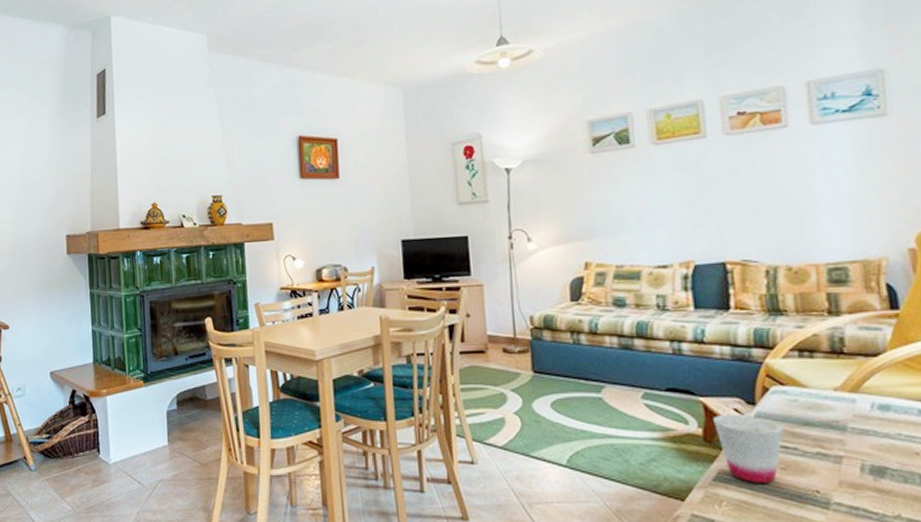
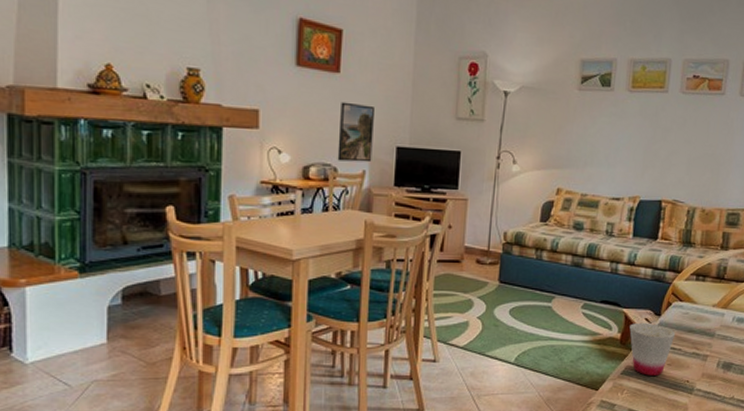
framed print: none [343,204,379,261] -> present [337,101,374,163]

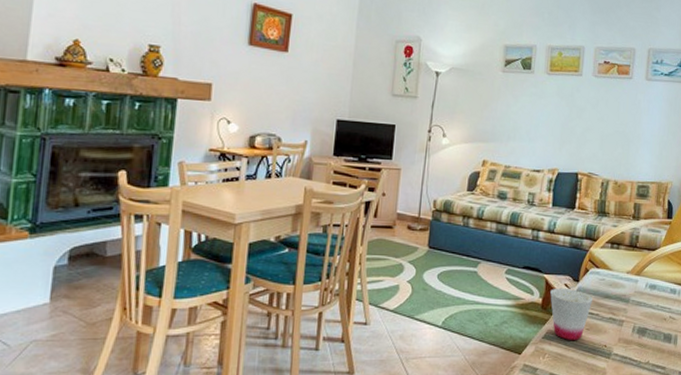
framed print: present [337,101,374,163] -> none [282,78,318,134]

